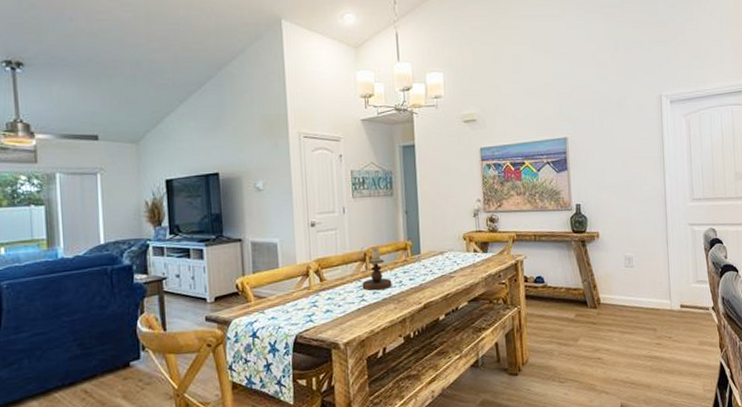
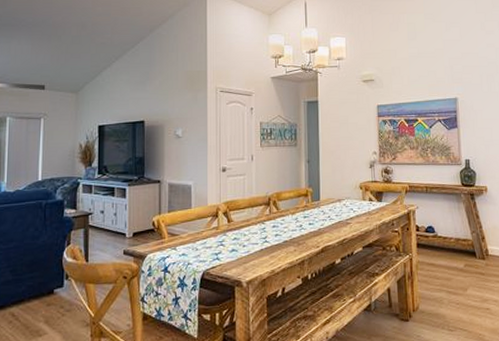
candlestick: present [362,247,392,291] -> none [265,193,293,234]

